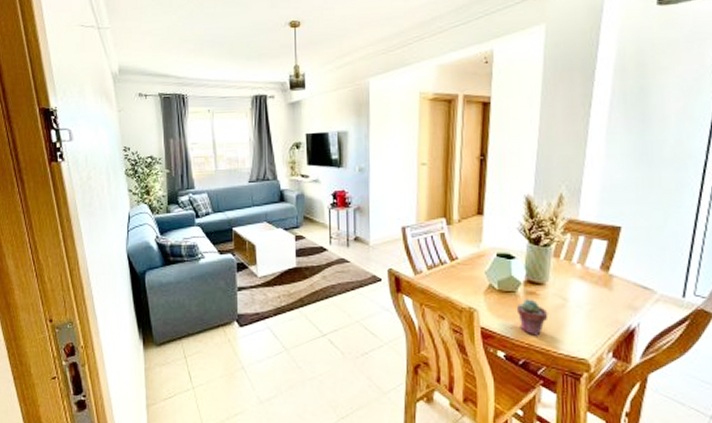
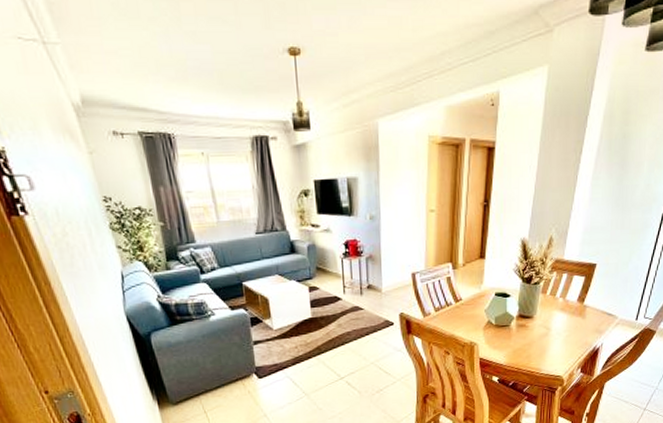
potted succulent: present [516,299,548,336] -> none [509,330,534,361]

